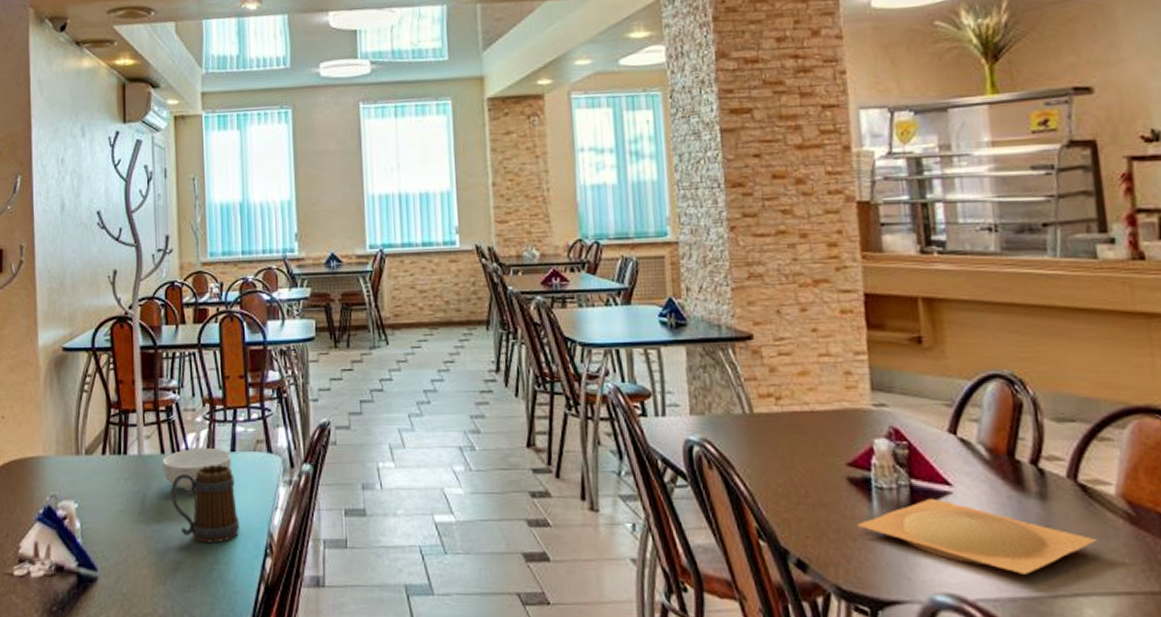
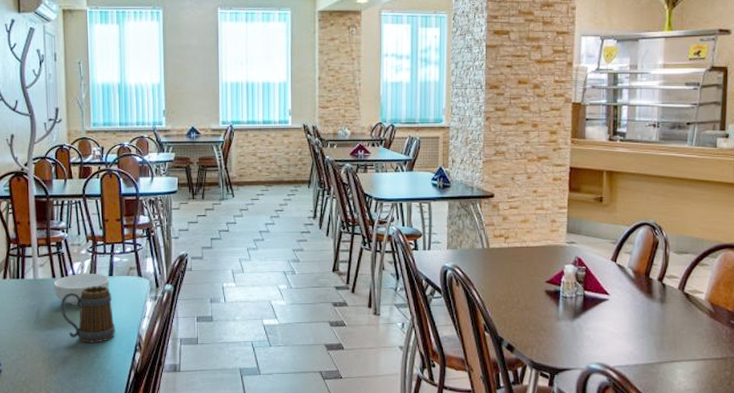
plate: present [857,498,1097,574] -> none [548,303,690,350]

